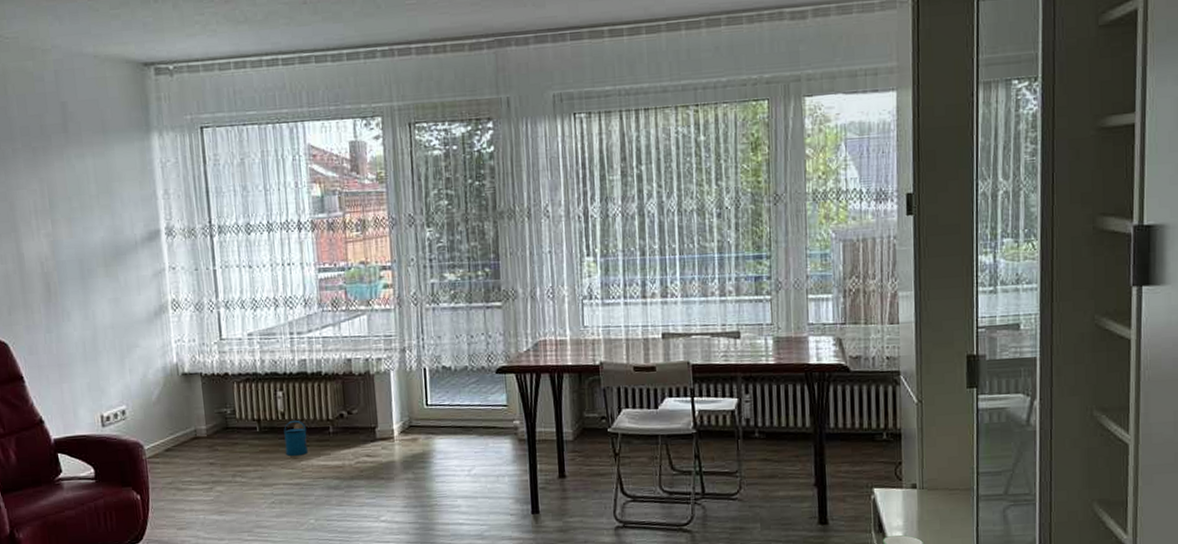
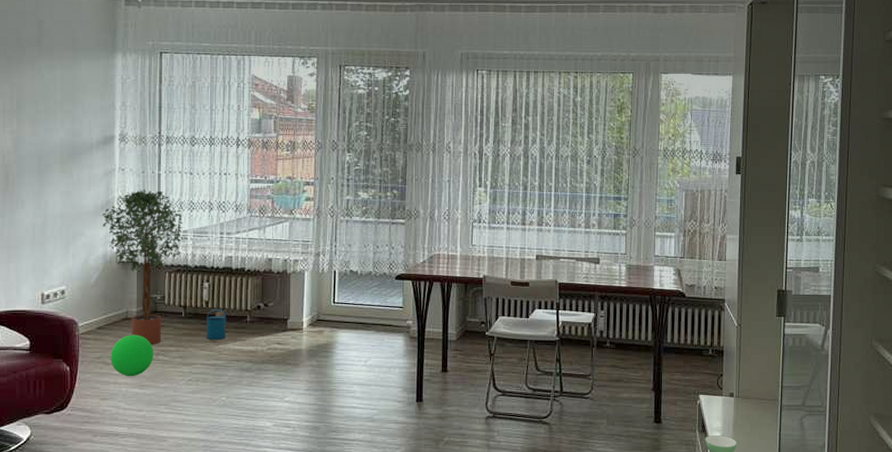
potted tree: none [154,289,255,465] -> present [100,189,188,344]
ball: none [182,455,231,503] -> present [110,334,154,377]

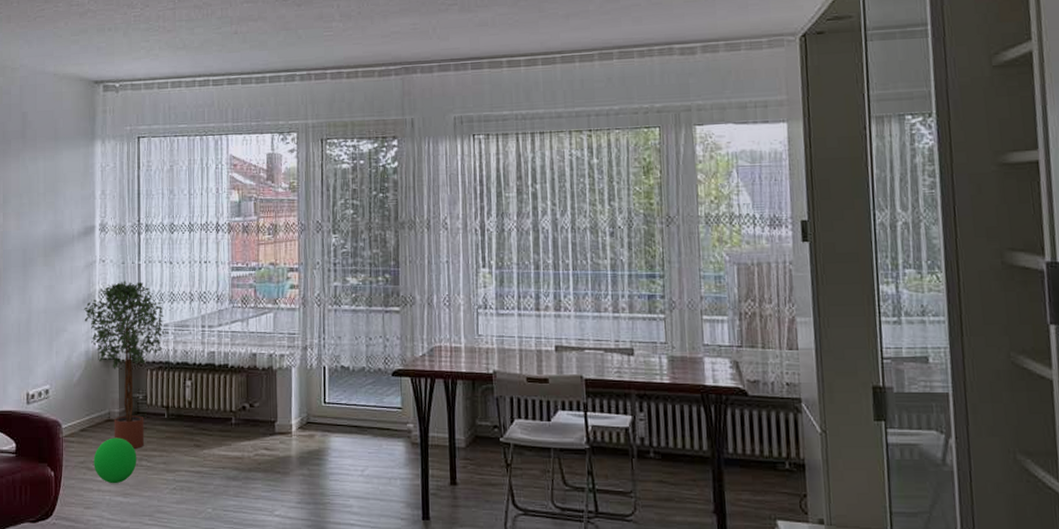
watering can: present [206,308,227,341] -> none [190,409,211,445]

